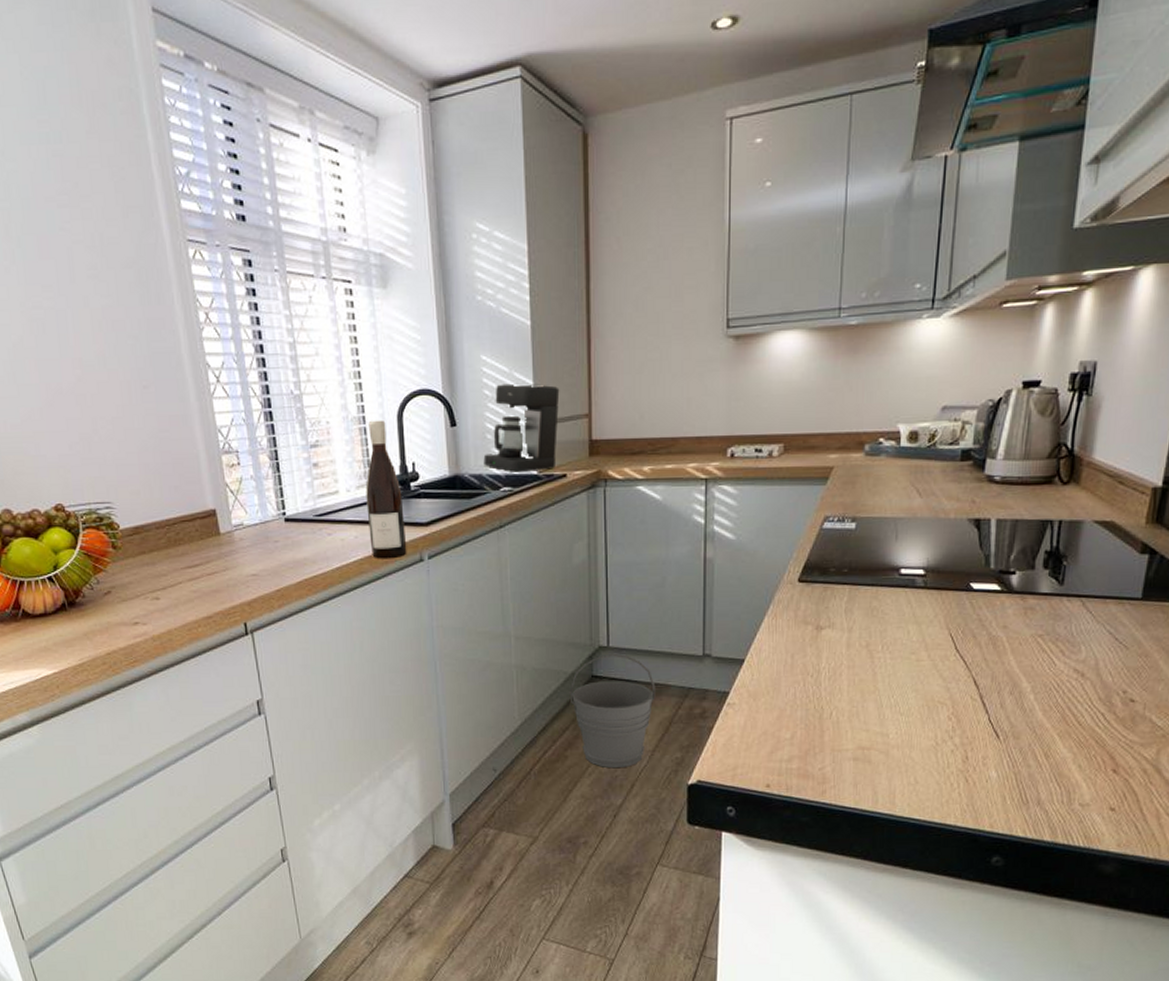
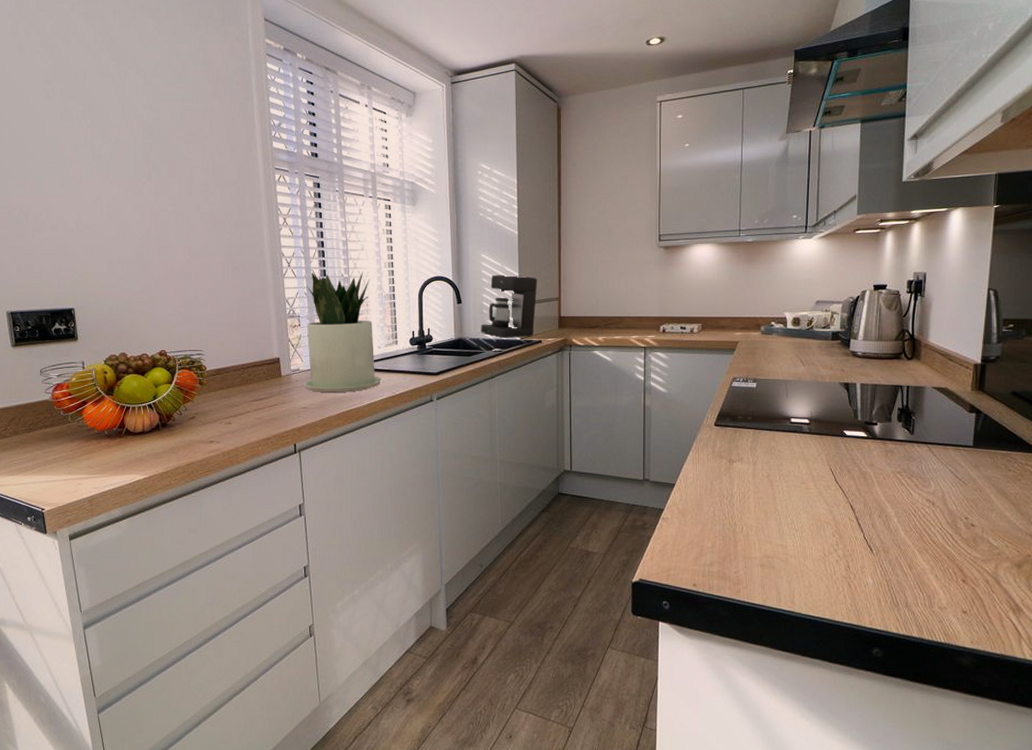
planter: none [244,385,355,555] -> present [304,271,383,393]
bottle: present [365,420,407,559] -> none [392,297,421,399]
bucket: present [569,653,656,769] -> none [541,476,607,567]

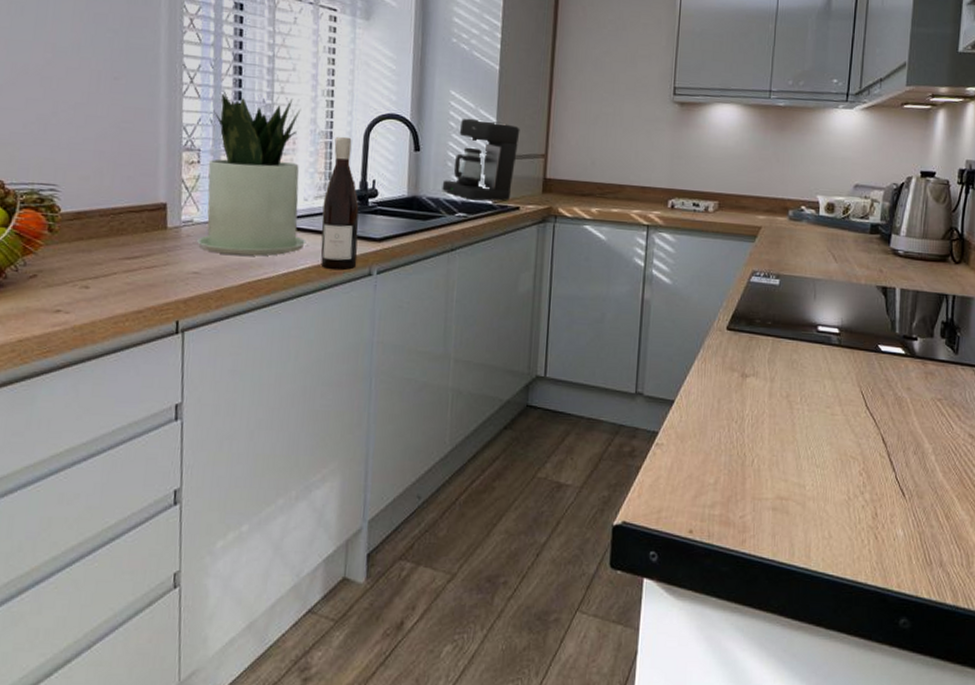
bottle: none [392,297,421,399] -> present [320,136,359,271]

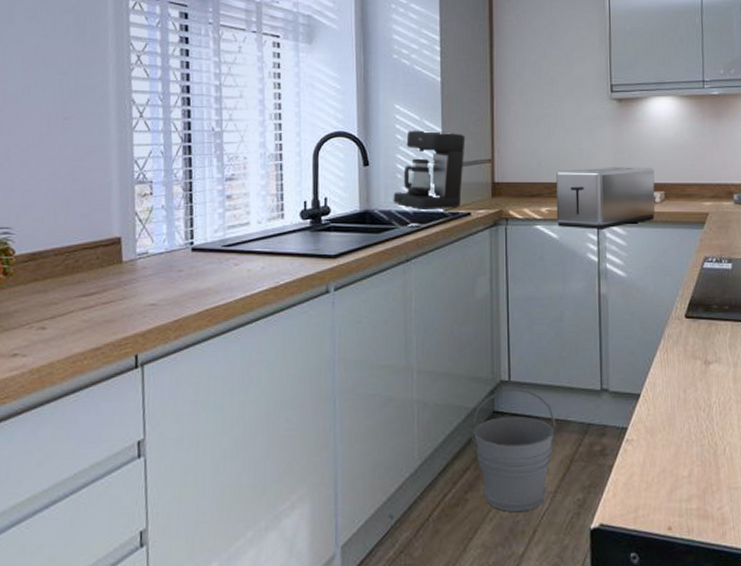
planter: present [197,93,307,256] -> none [153,124,262,284]
bottle: present [320,136,359,271] -> none [276,157,314,291]
bucket: none [502,384,588,504] -> present [470,388,556,513]
toaster: none [606,171,710,236] -> present [555,167,655,231]

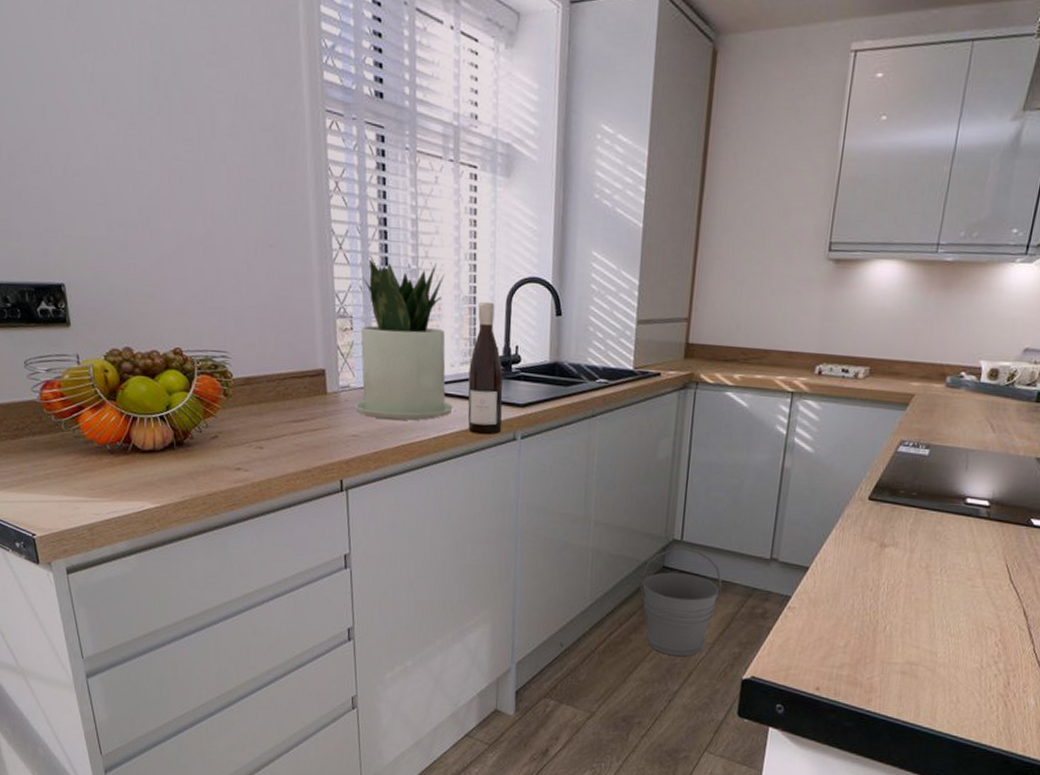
planter: none [153,124,262,284] -> present [354,259,454,421]
bottle: none [276,157,314,291] -> present [467,301,503,436]
coffee maker: present [393,130,466,209] -> none [583,280,663,367]
toaster: present [555,167,655,231] -> none [748,335,863,403]

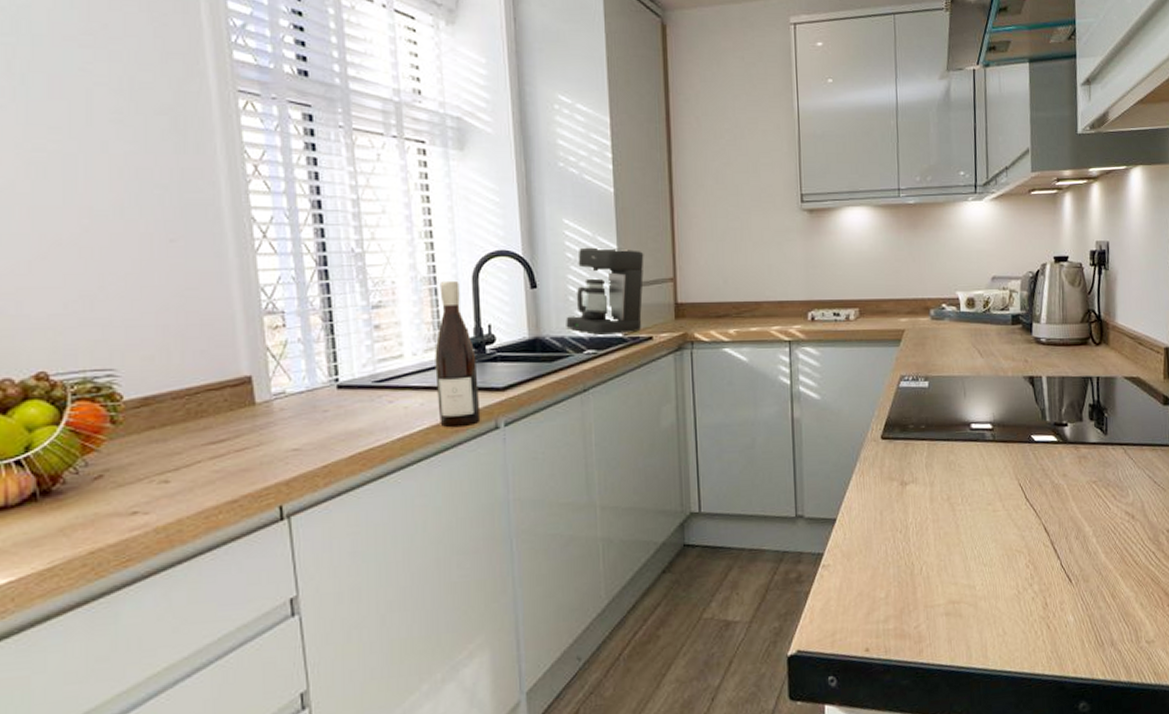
planter: present [354,259,454,421] -> none [293,244,421,426]
coffee maker: none [583,280,663,367] -> present [566,247,644,335]
bucket: present [639,547,722,657] -> none [660,519,751,646]

